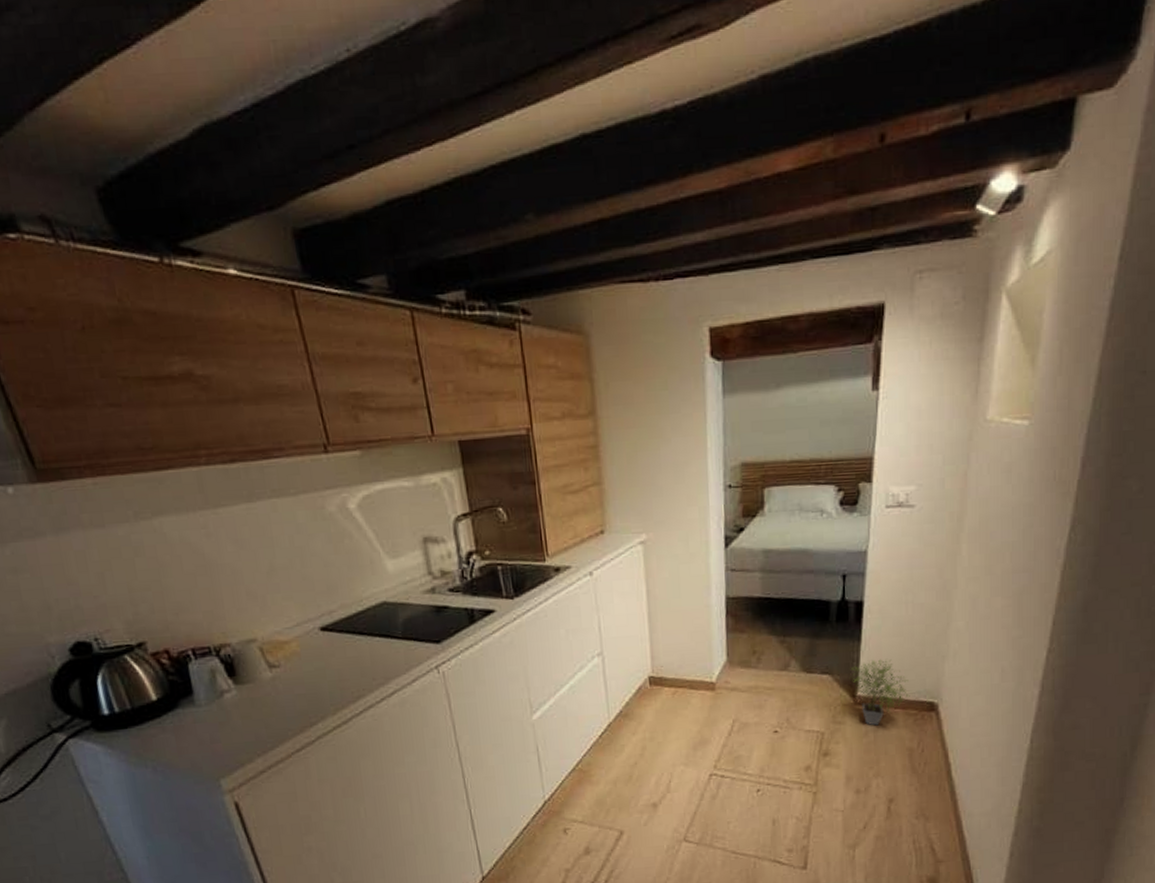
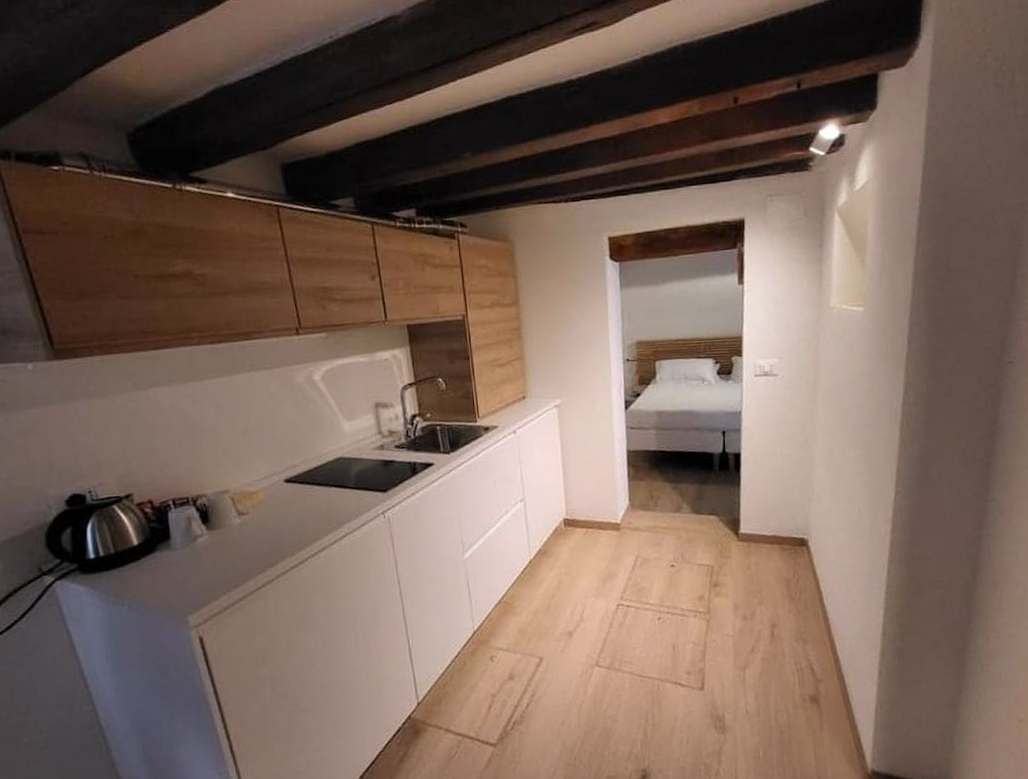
potted plant: present [850,659,910,726] -> none [733,501,784,560]

